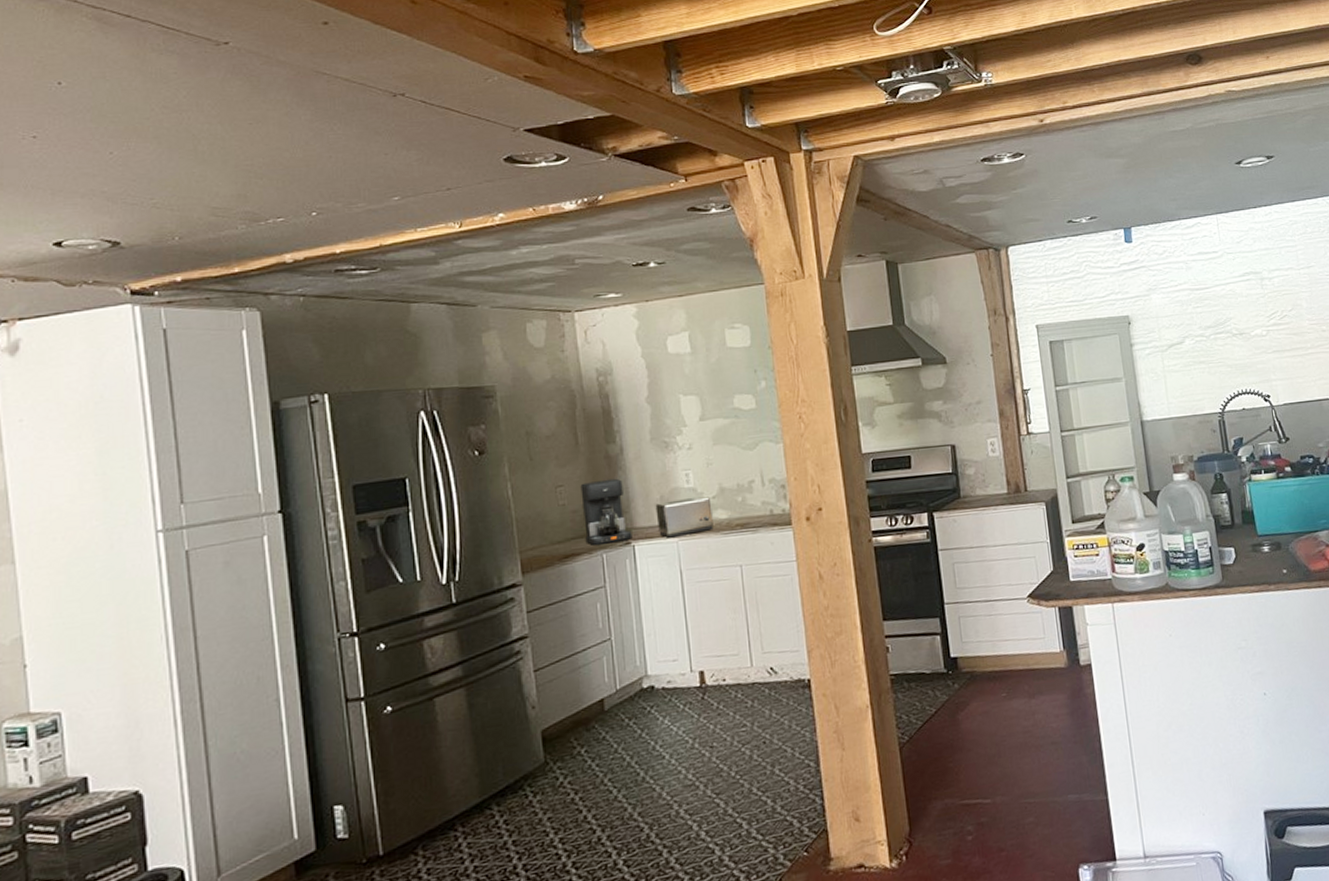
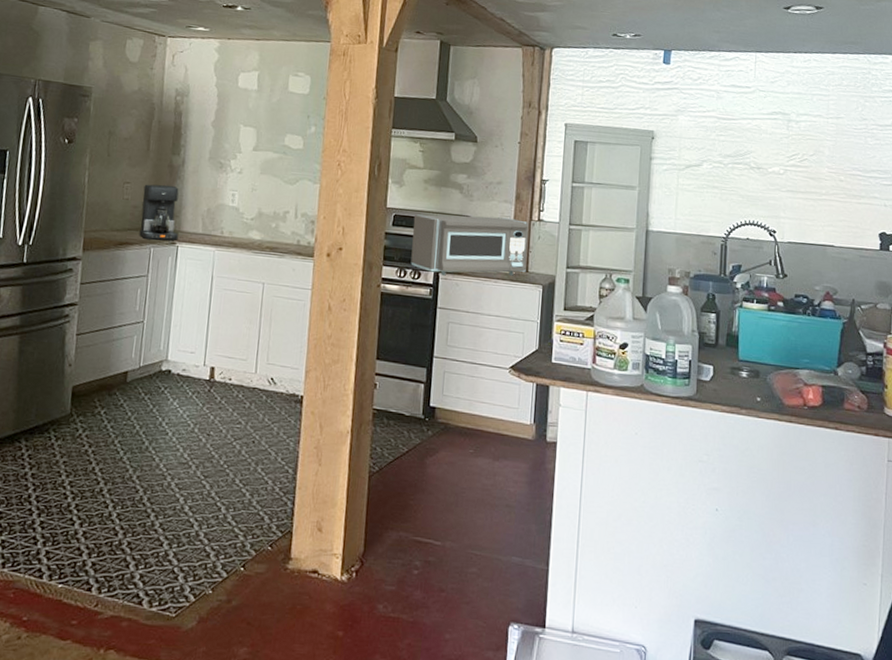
toaster: present [655,496,714,538] -> none [200,214,250,247]
microwave: none [893,437,1025,515] -> present [410,214,529,276]

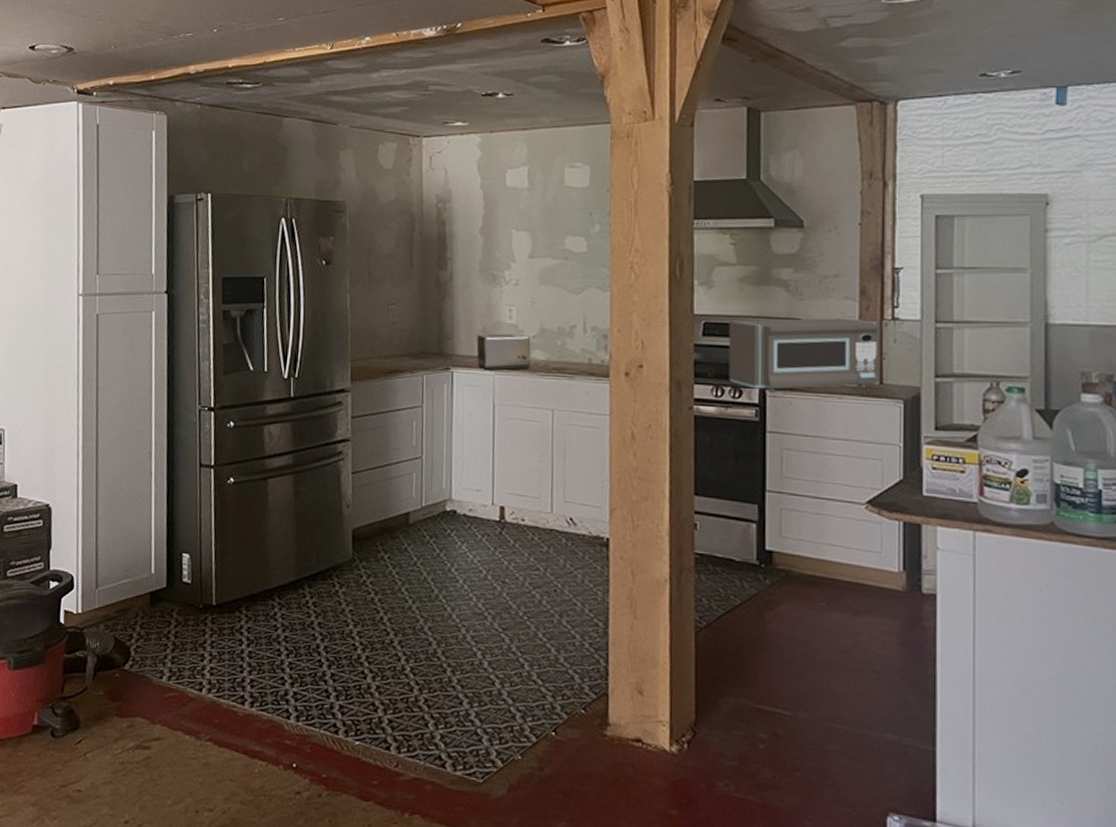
coffee maker: present [139,184,179,241] -> none [409,303,453,367]
toaster: none [200,214,250,247] -> present [476,333,531,371]

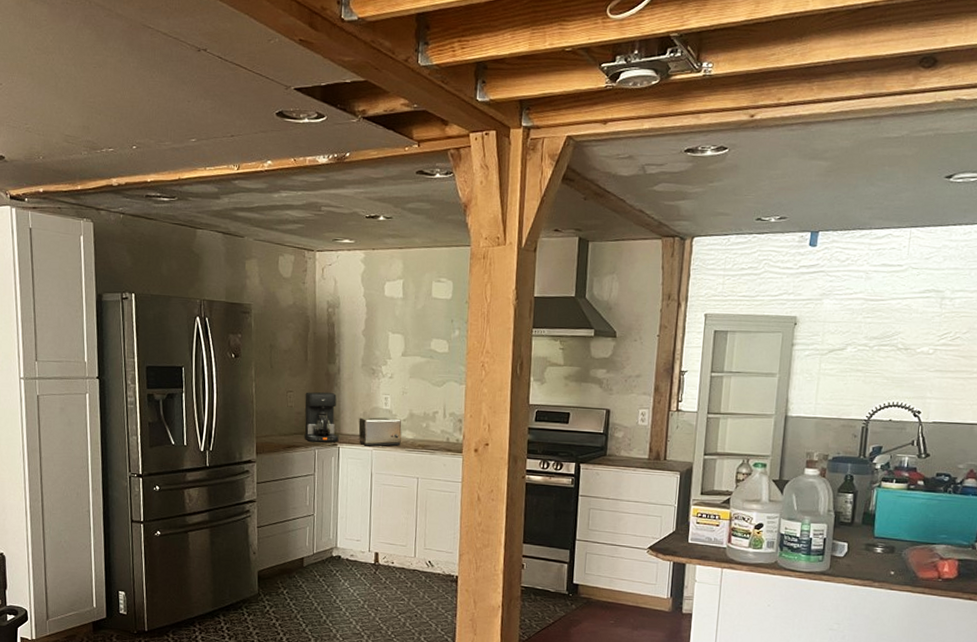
coffee maker: none [409,303,453,367] -> present [304,391,339,443]
microwave: present [728,317,881,393] -> none [553,409,667,466]

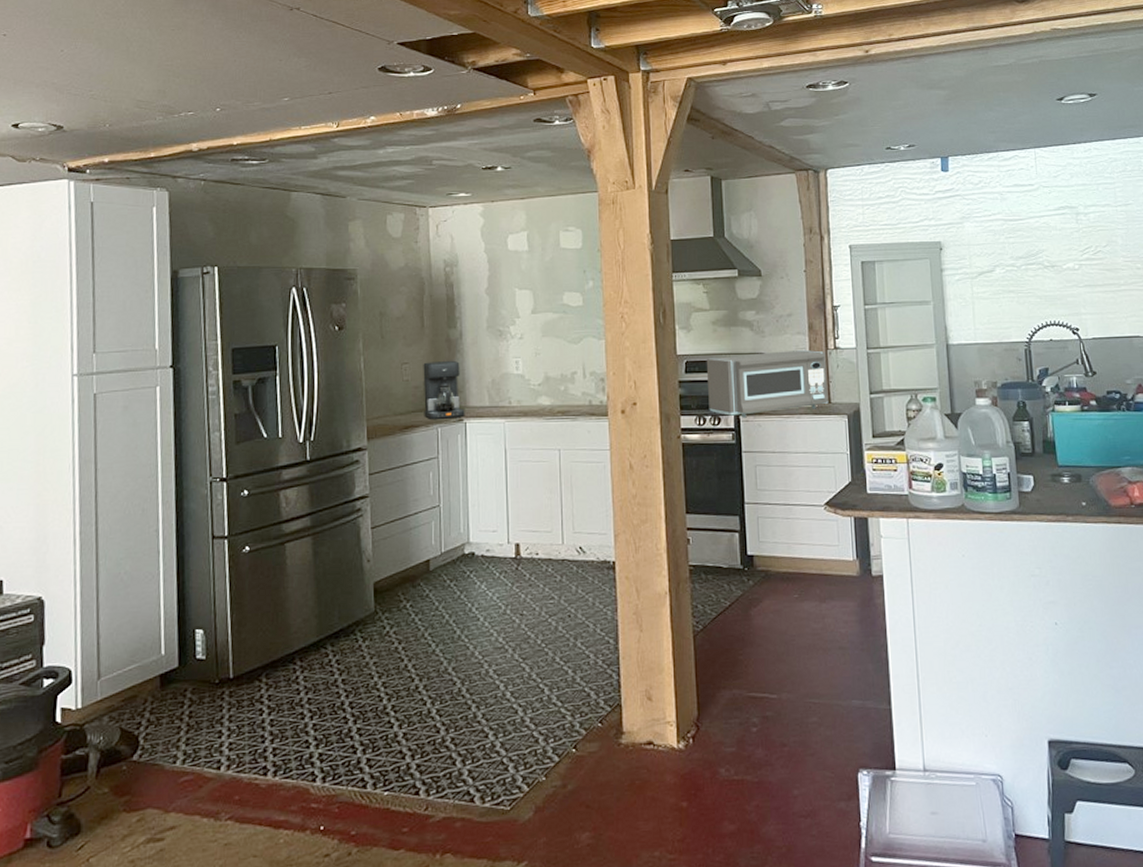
toaster: present [358,417,402,447] -> none [487,382,537,419]
microwave: none [553,409,667,466] -> present [706,349,829,418]

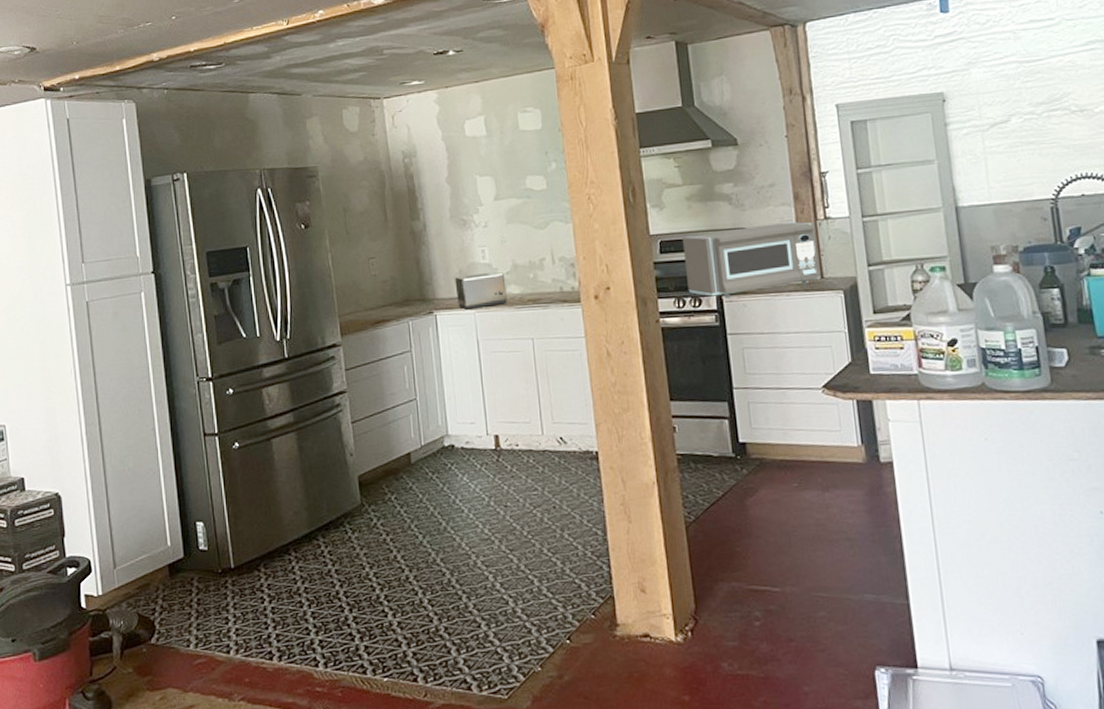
coffee maker: present [423,360,465,420] -> none [389,252,435,314]
toaster: none [487,382,537,419] -> present [455,271,507,310]

